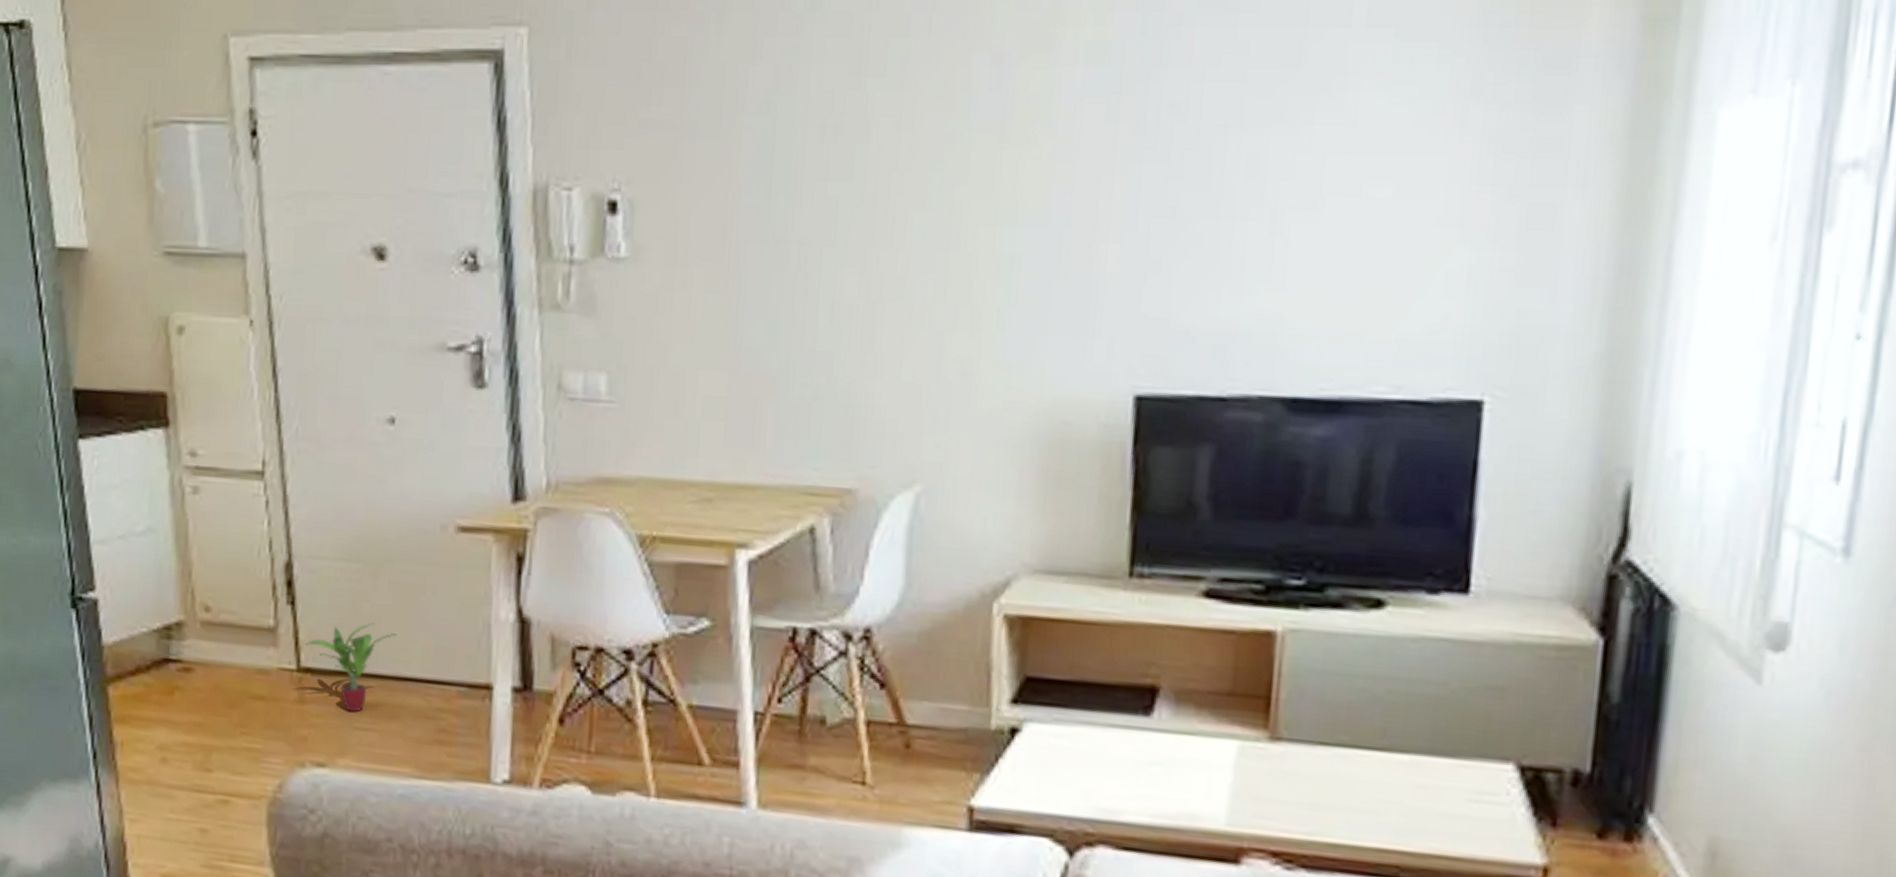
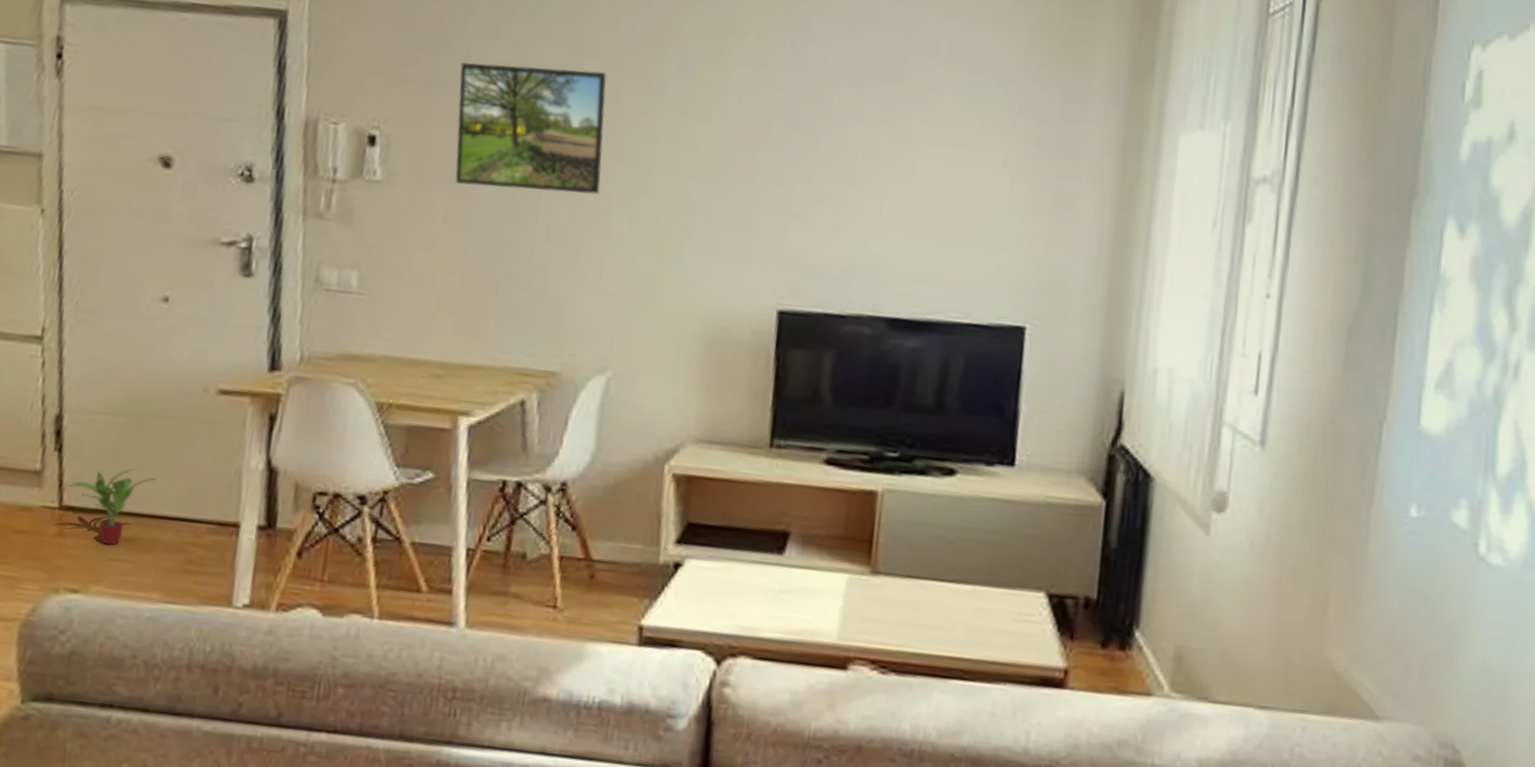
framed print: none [713,91,898,257] -> present [455,62,606,195]

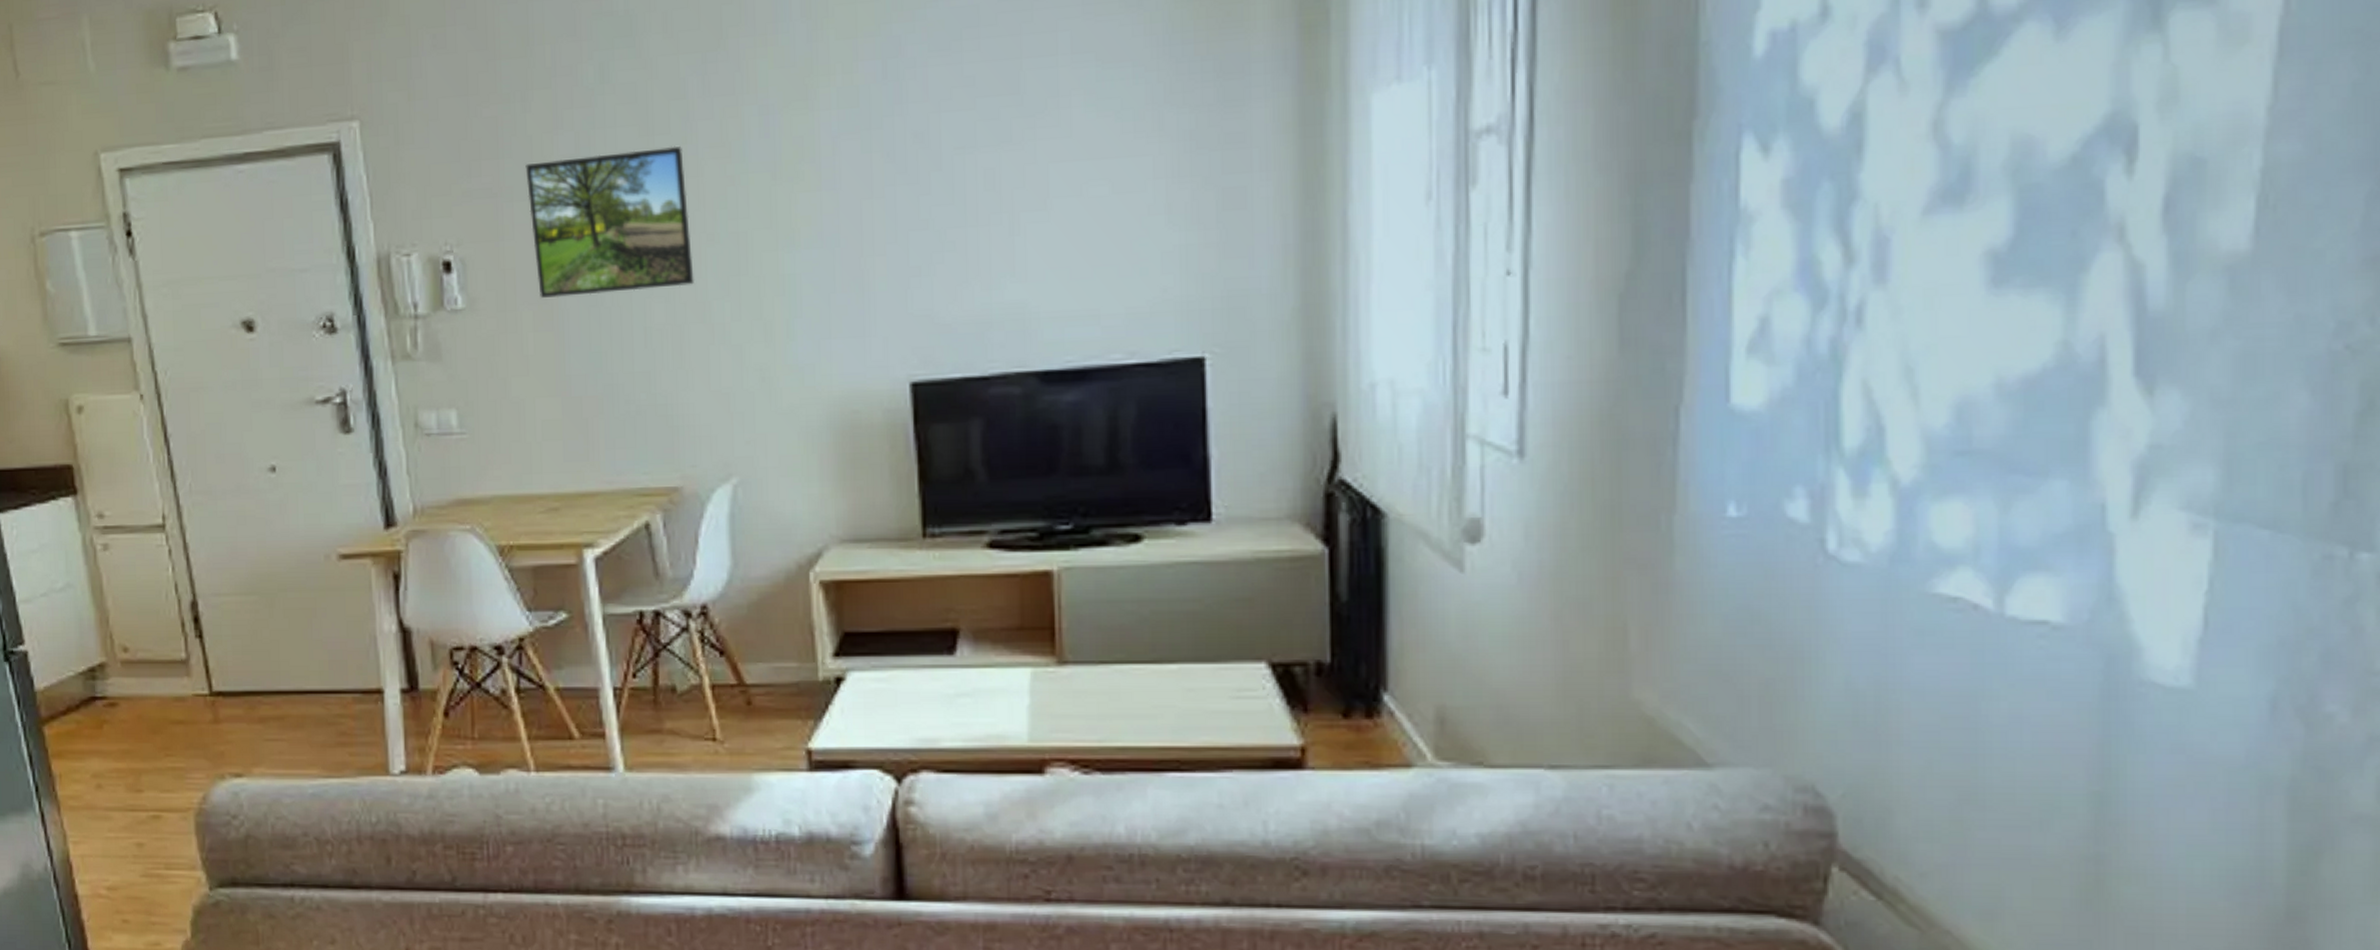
potted plant: present [69,468,156,546] -> none [215,646,295,726]

